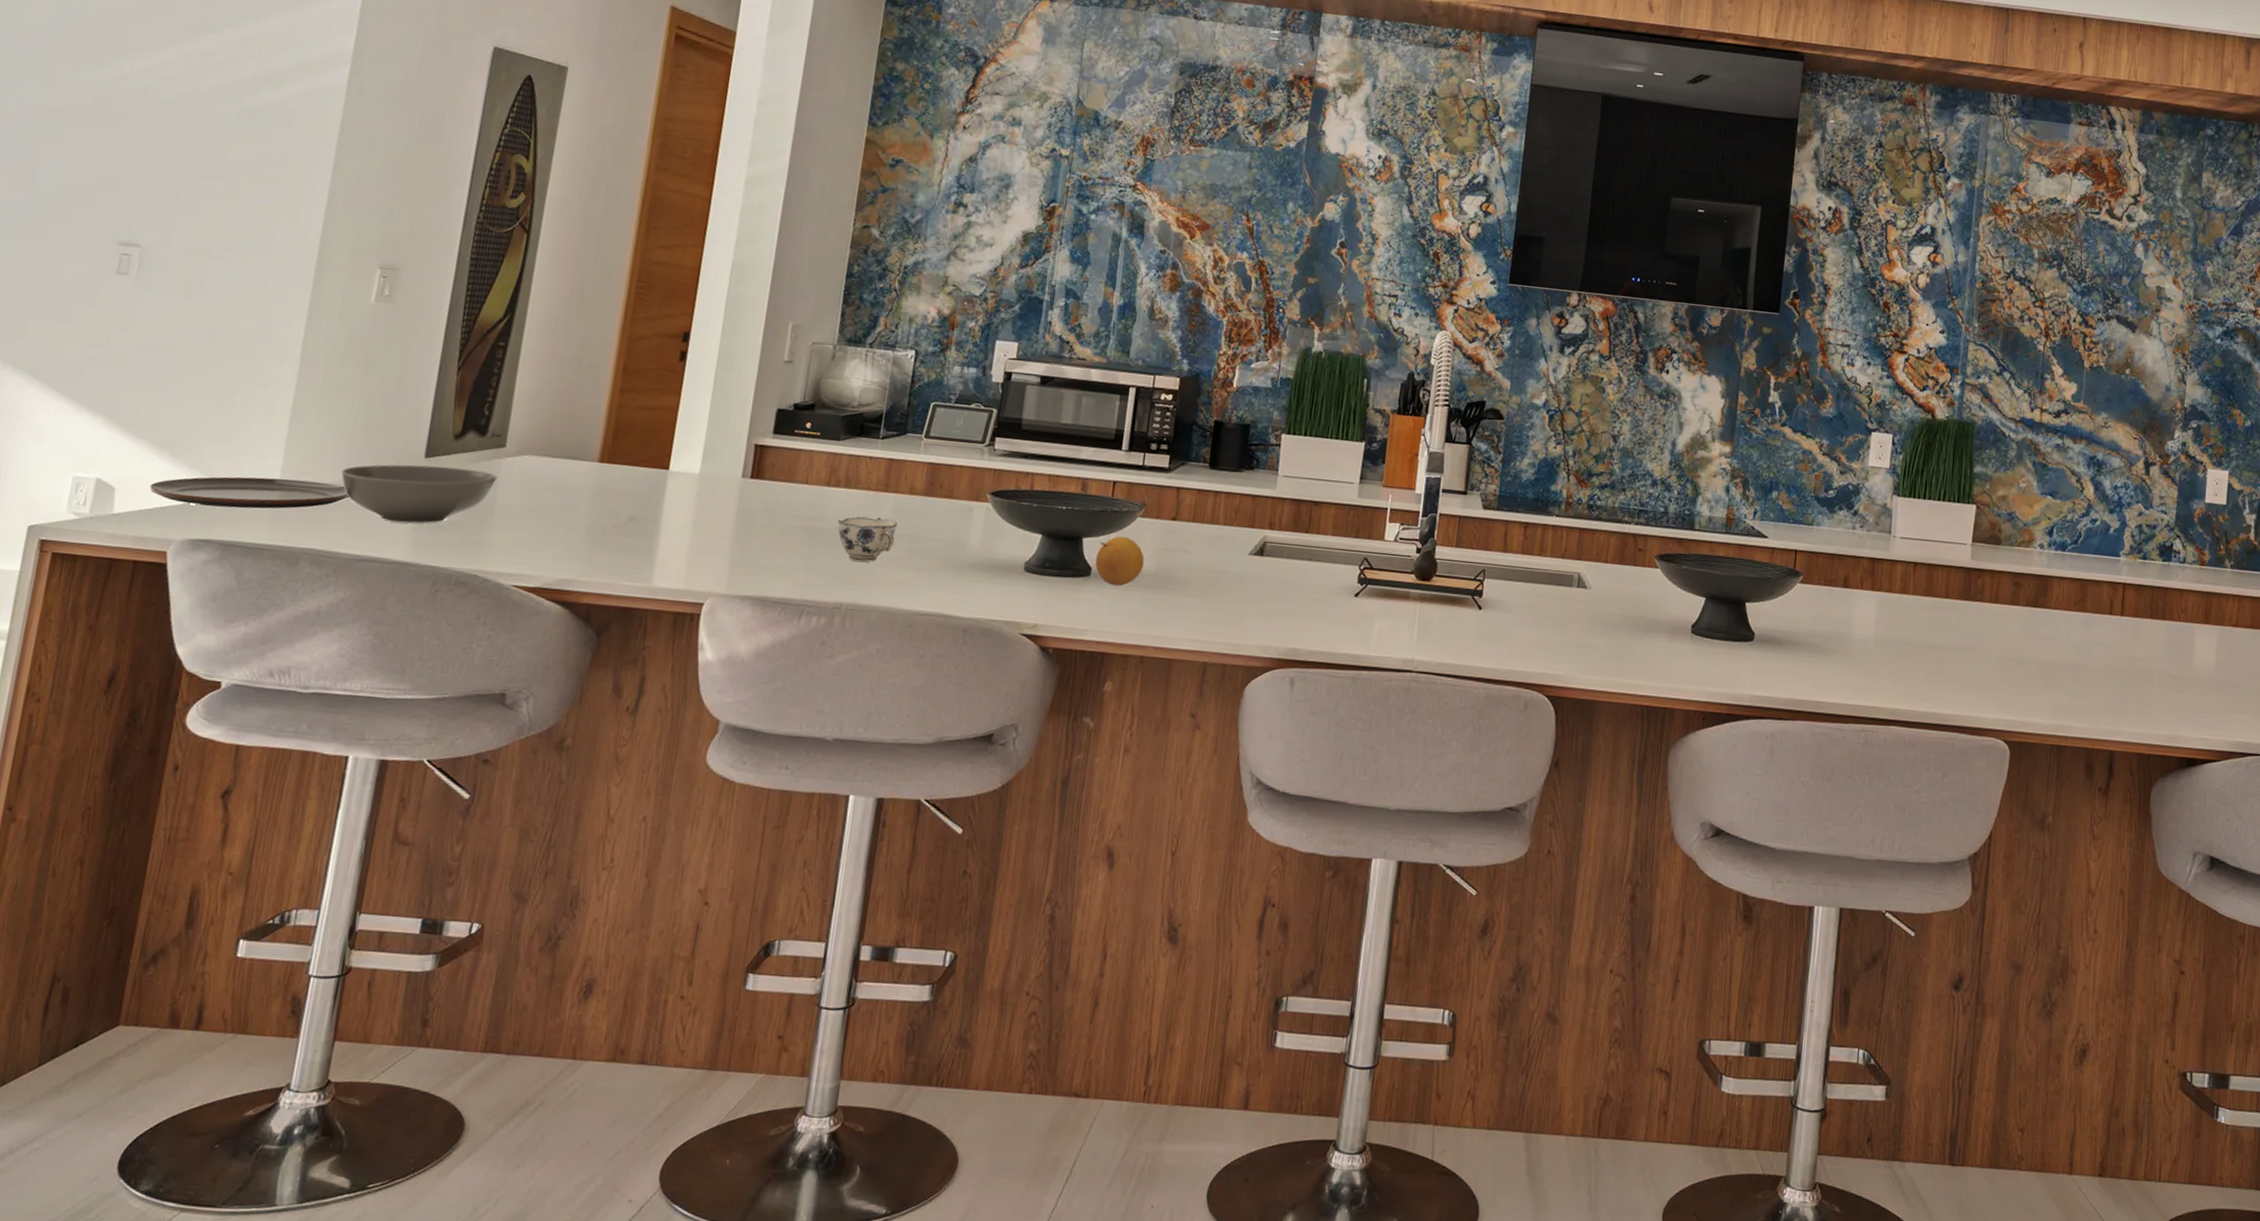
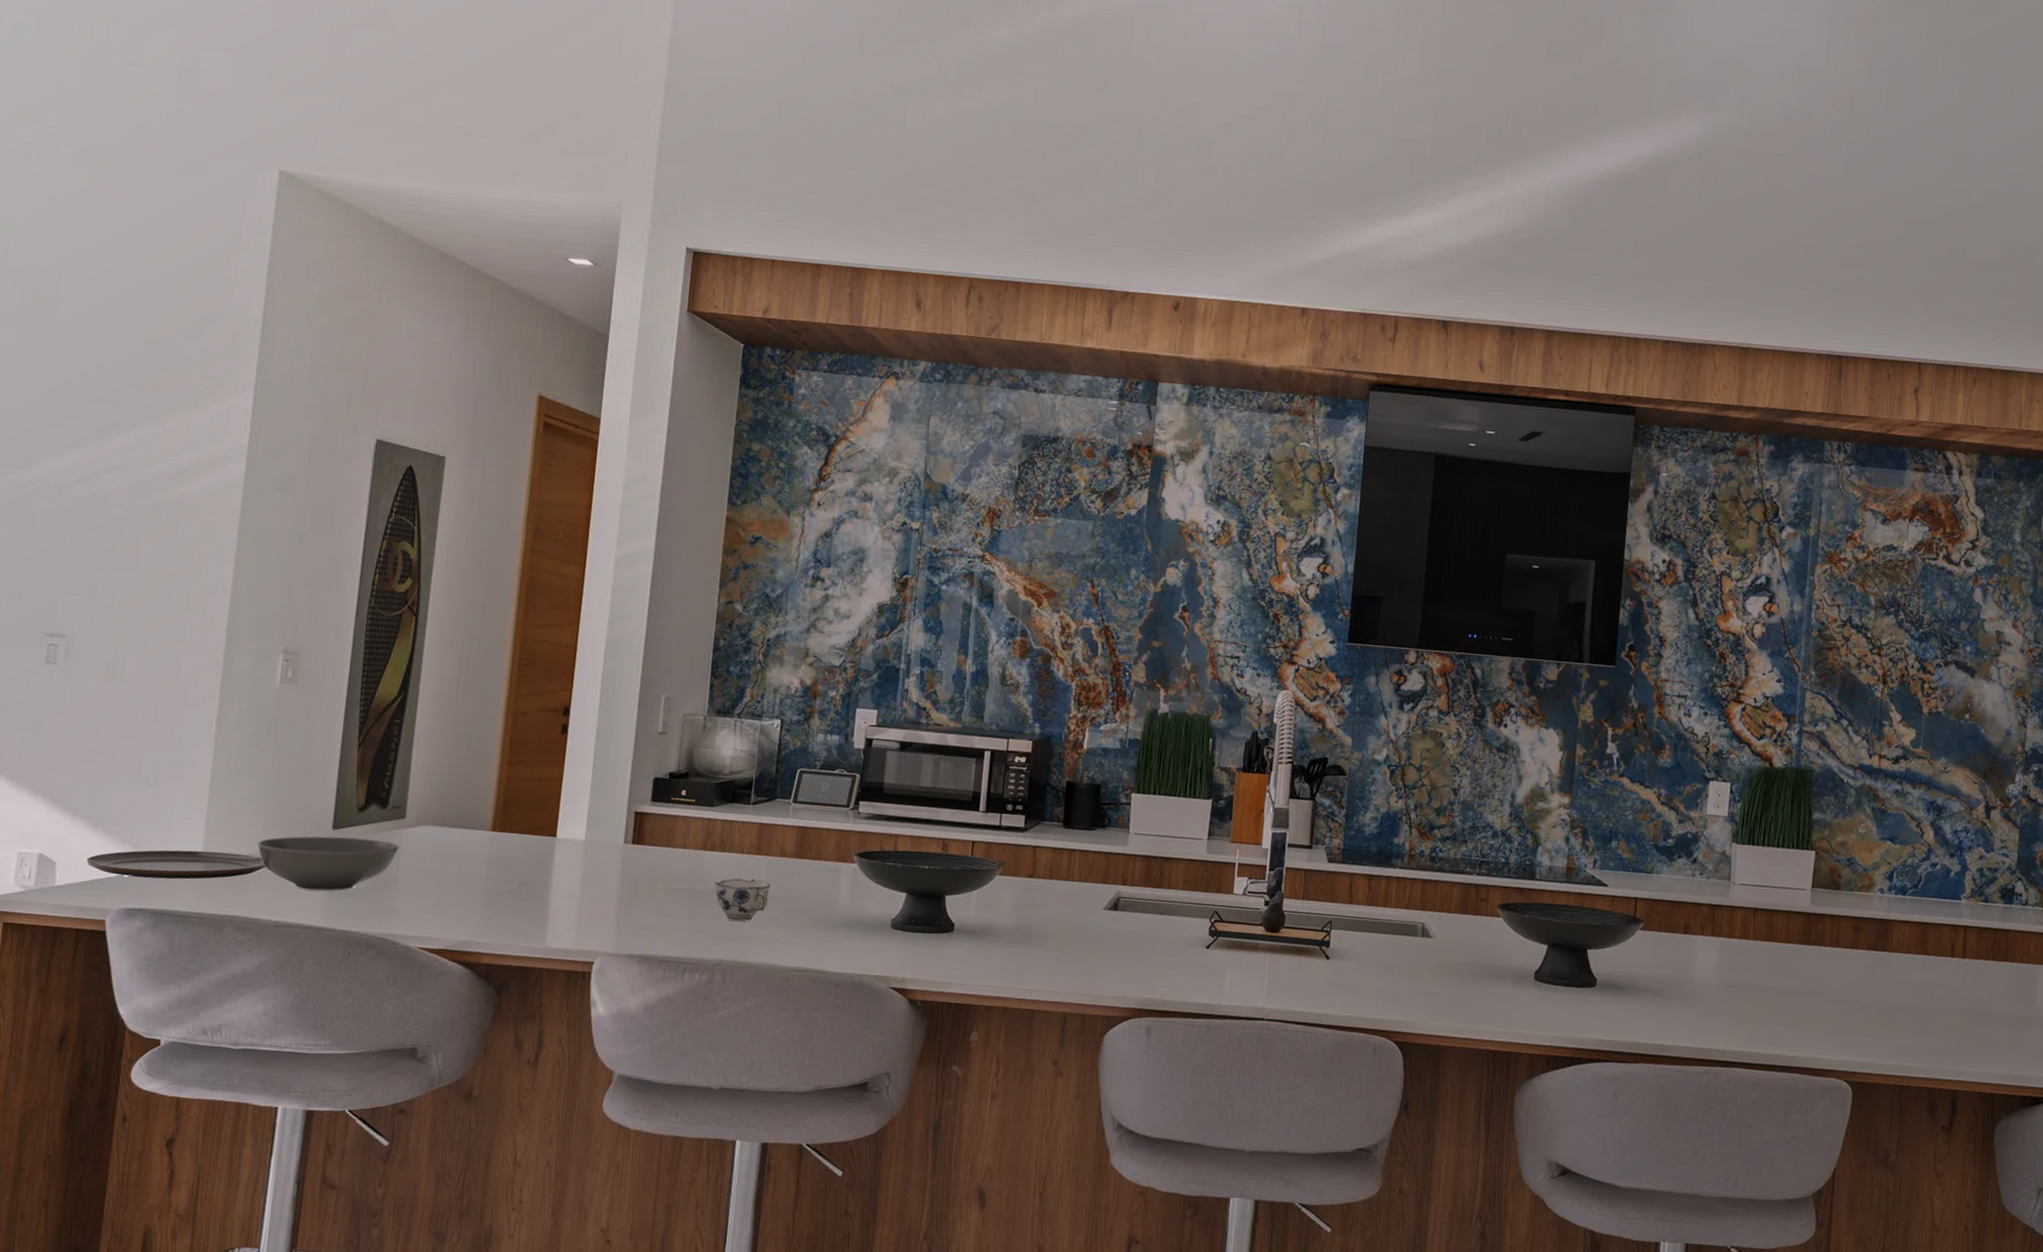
fruit: present [1095,536,1144,586] -> none [957,893,1004,941]

